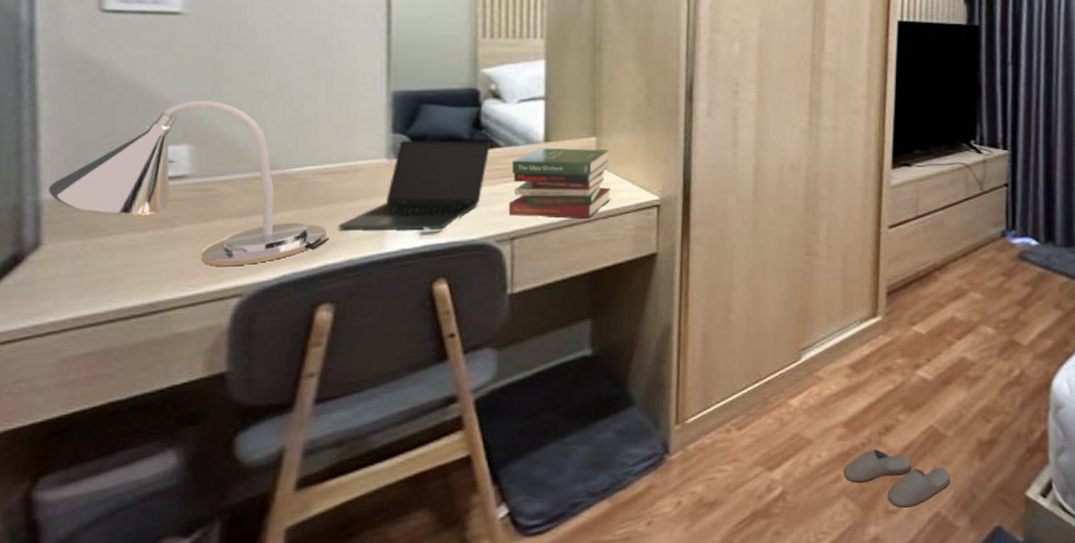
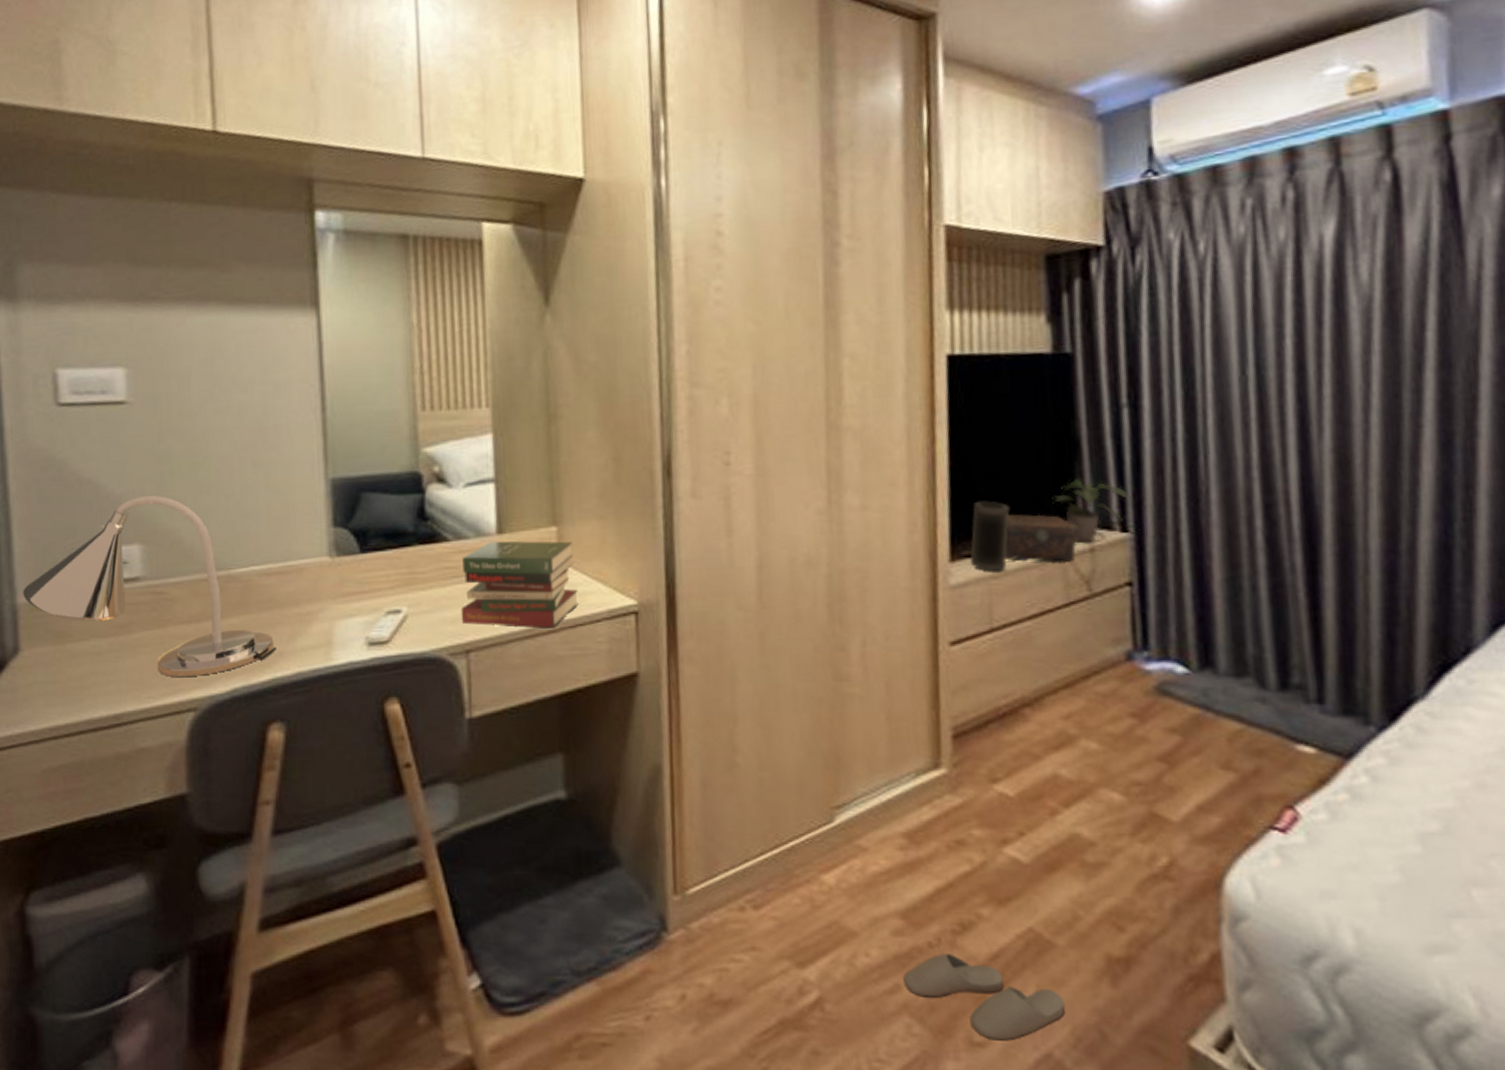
laptop: present [338,139,490,230] -> none [284,533,437,640]
speaker: none [905,126,933,176] -> present [969,501,1010,571]
decorative box: none [929,135,975,170] -> present [1004,513,1077,562]
potted plant: none [961,112,1010,157] -> present [1052,479,1131,544]

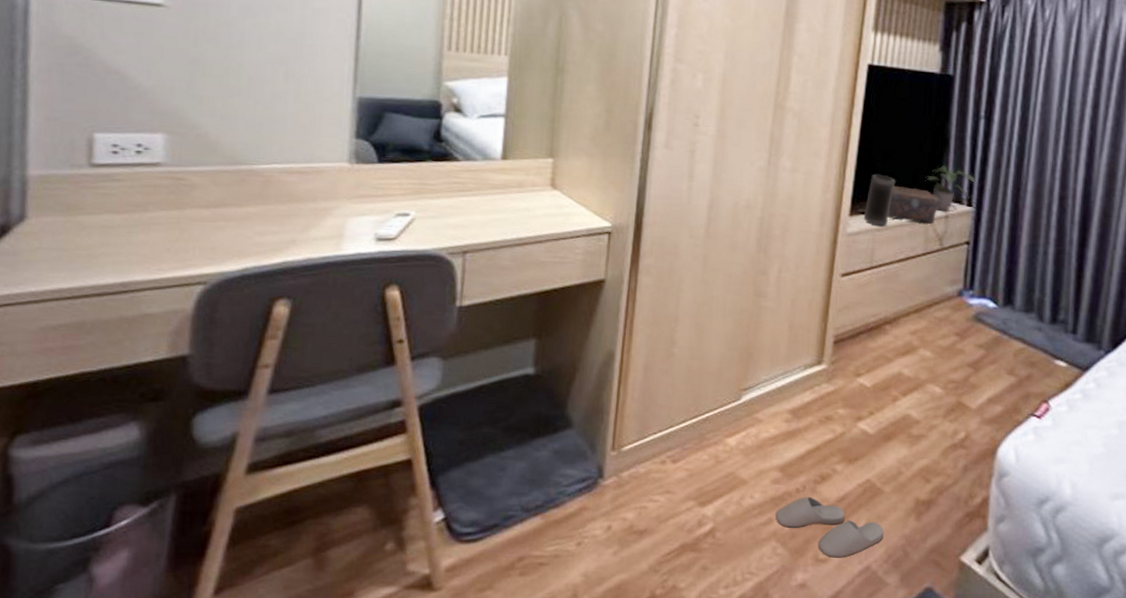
table lamp: present [23,495,277,677] -> none [35,91,290,255]
books: present [461,540,579,628] -> none [462,165,564,239]

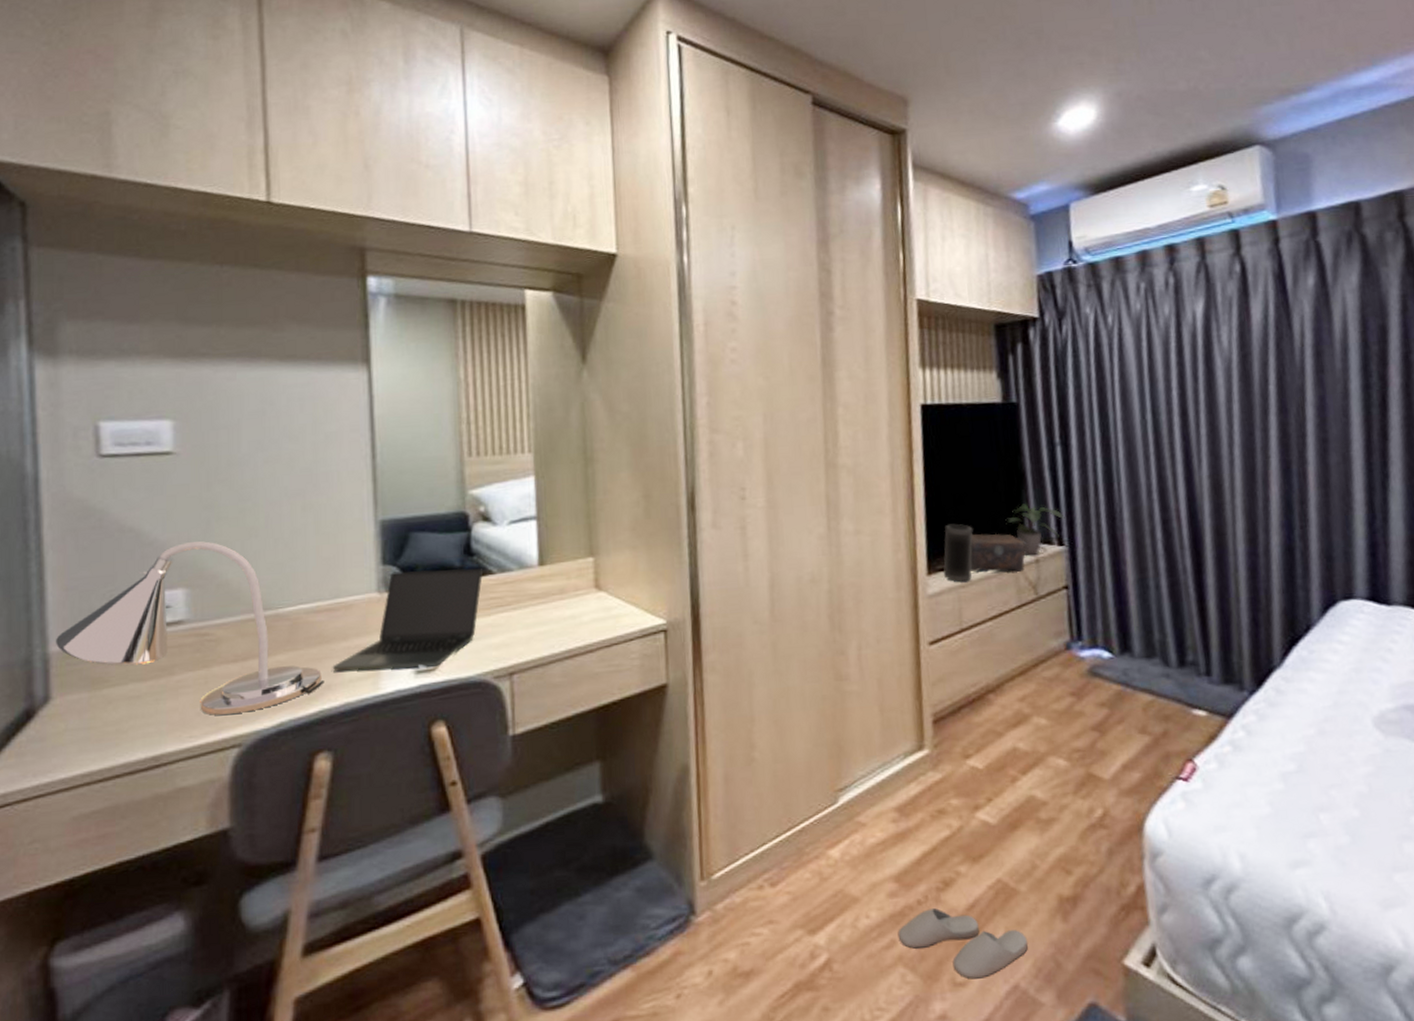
table lamp: none [35,91,290,255] -> present [56,540,324,715]
laptop: none [298,146,449,236] -> present [332,568,483,671]

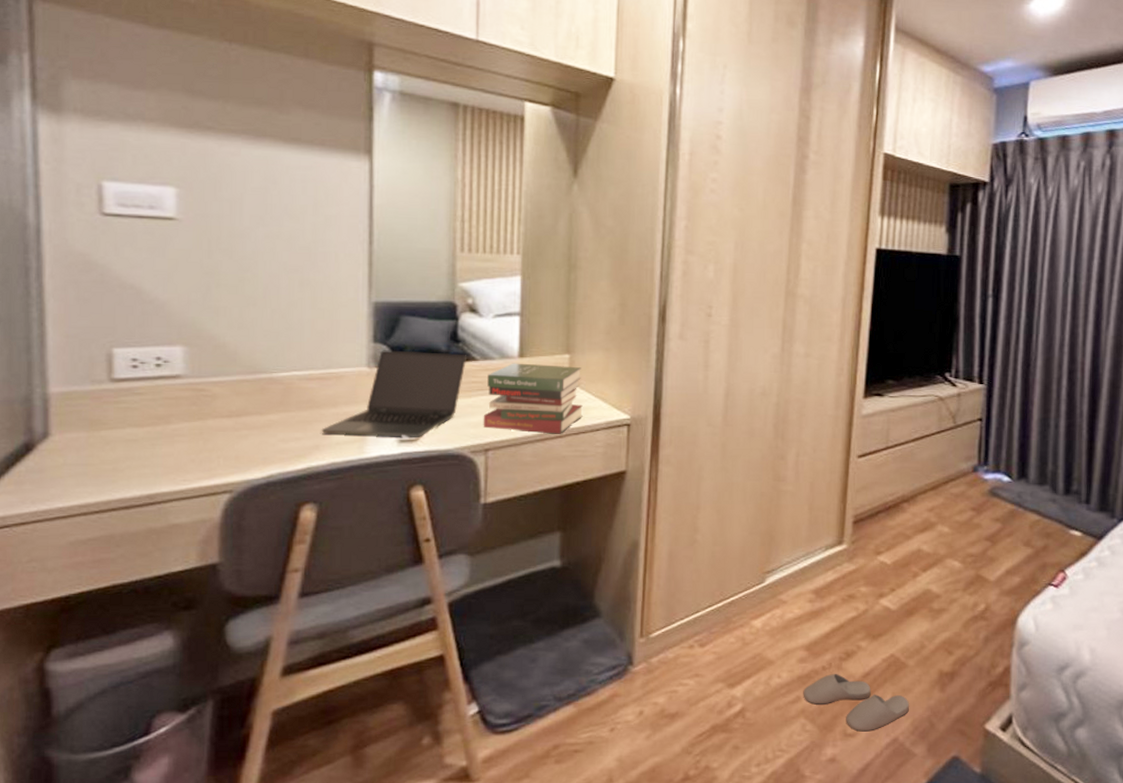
table lamp: present [56,540,324,715] -> none [56,303,313,463]
books: none [505,570,614,650] -> present [483,363,583,434]
speaker: present [943,523,973,582] -> none [877,356,908,406]
decorative box: present [970,533,1025,573] -> none [901,366,950,402]
potted plant: present [1005,503,1065,557] -> none [936,345,988,390]

